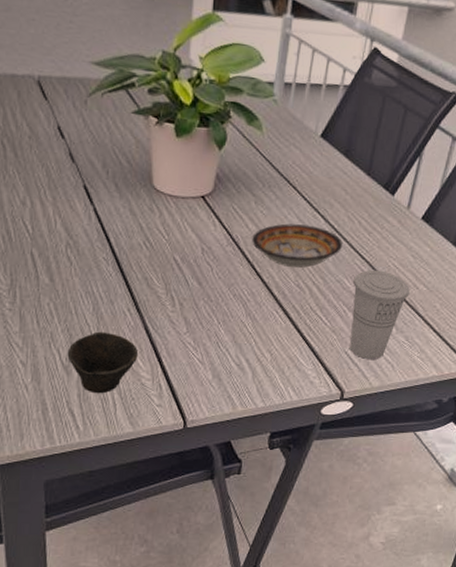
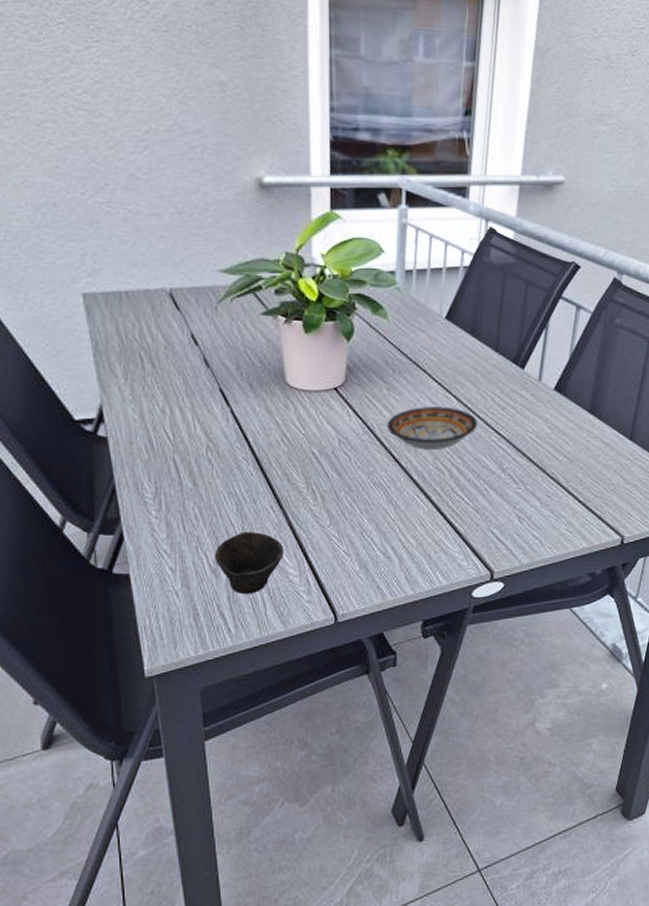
cup: present [350,269,410,359] -> none [492,445,550,537]

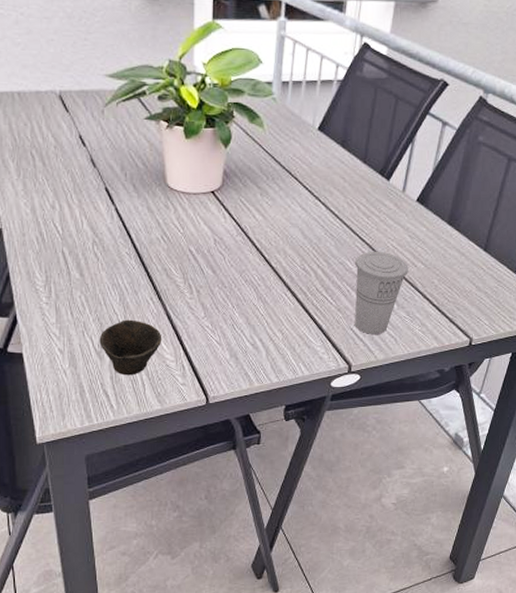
bowl: present [387,406,477,451] -> none [259,212,343,253]
cup: none [492,445,550,537] -> present [355,251,409,334]

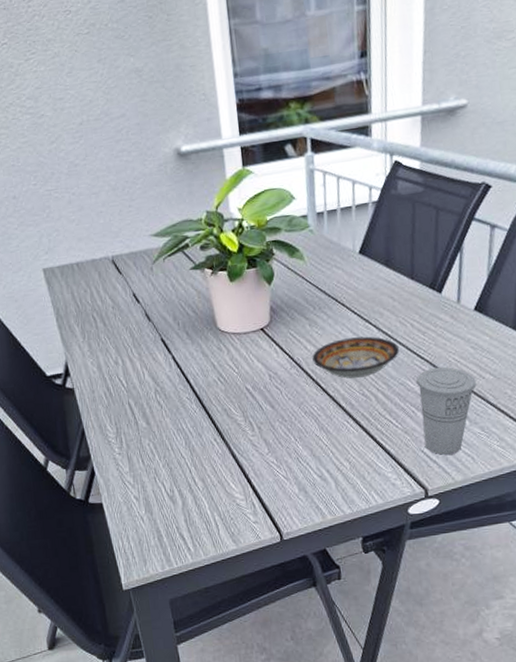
cup: present [99,319,162,376] -> none [170,462,230,518]
bowl: none [259,212,343,253] -> present [312,336,399,379]

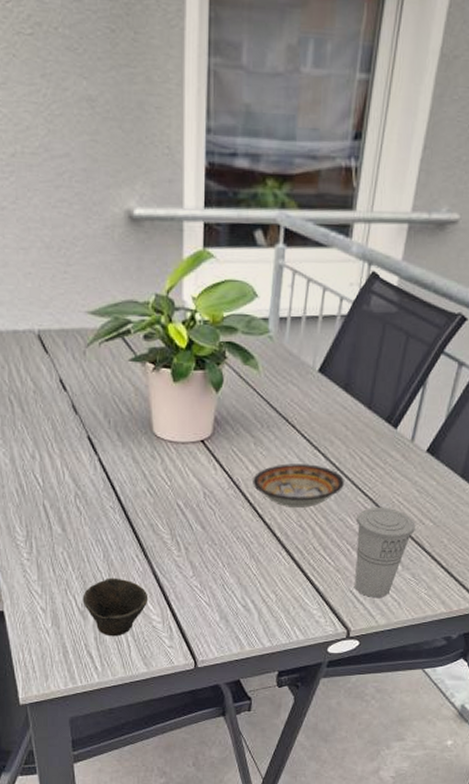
cup: none [170,462,230,518] -> present [82,577,149,637]

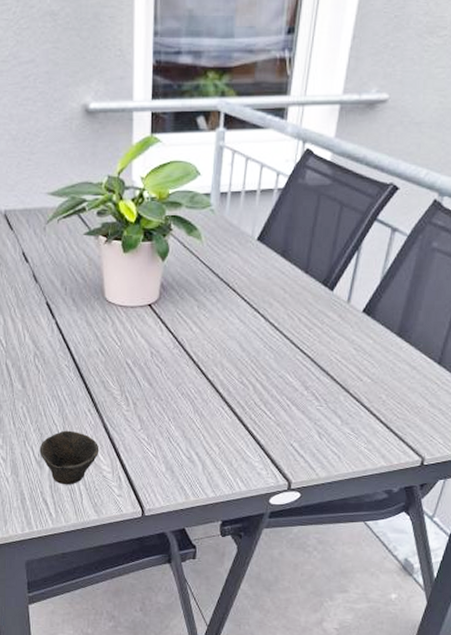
bowl: present [253,463,344,509] -> none [196,325,283,366]
cup: present [355,506,416,597] -> none [295,364,354,451]

